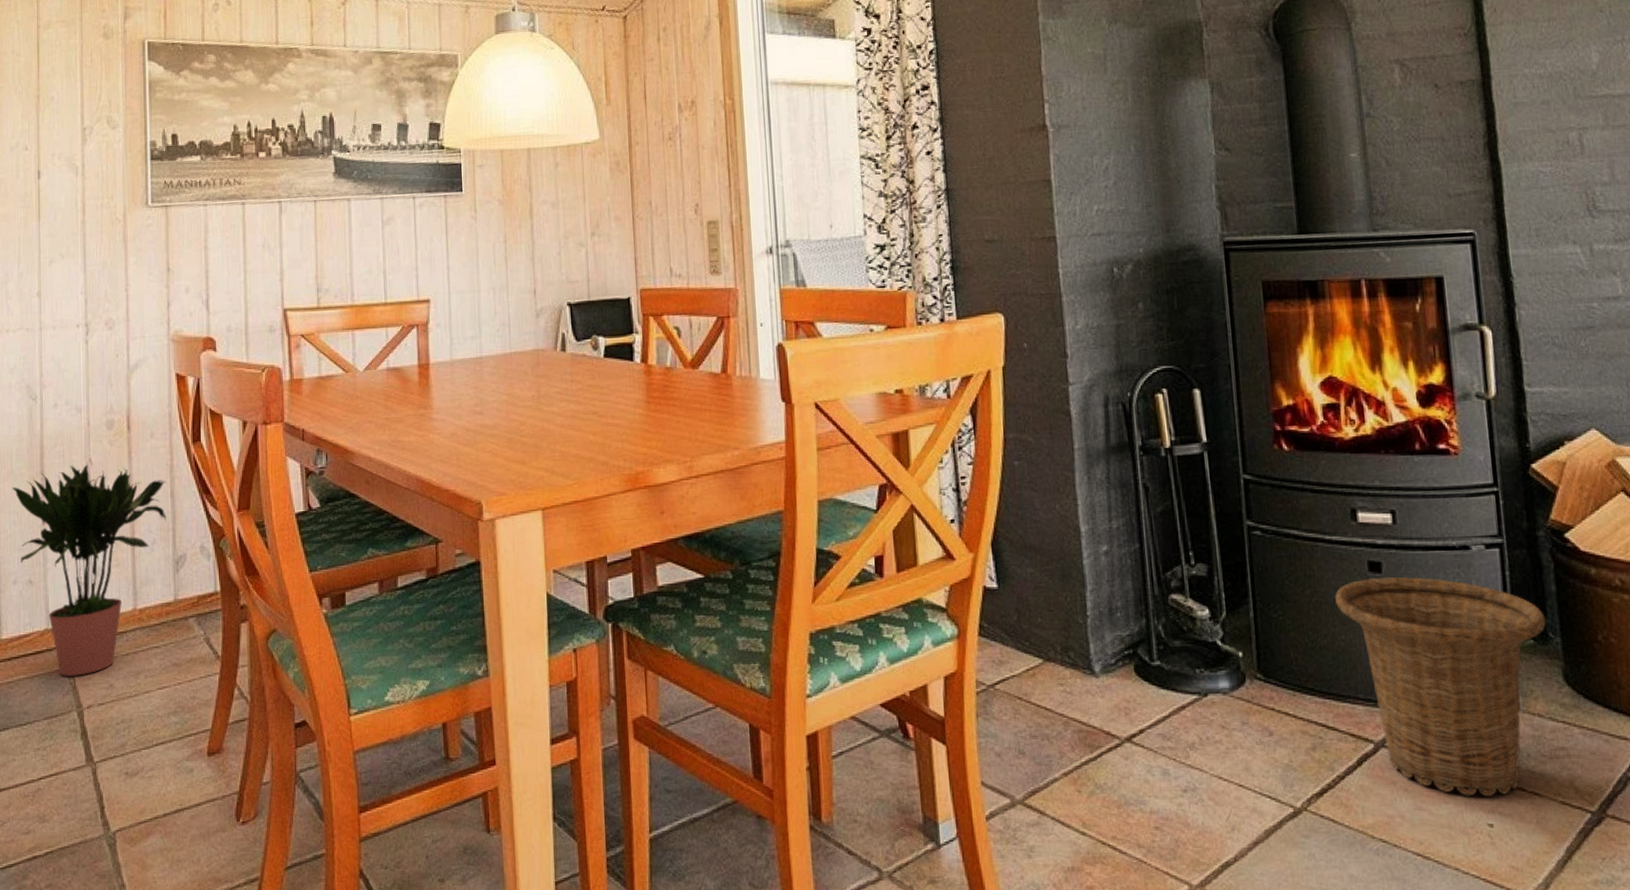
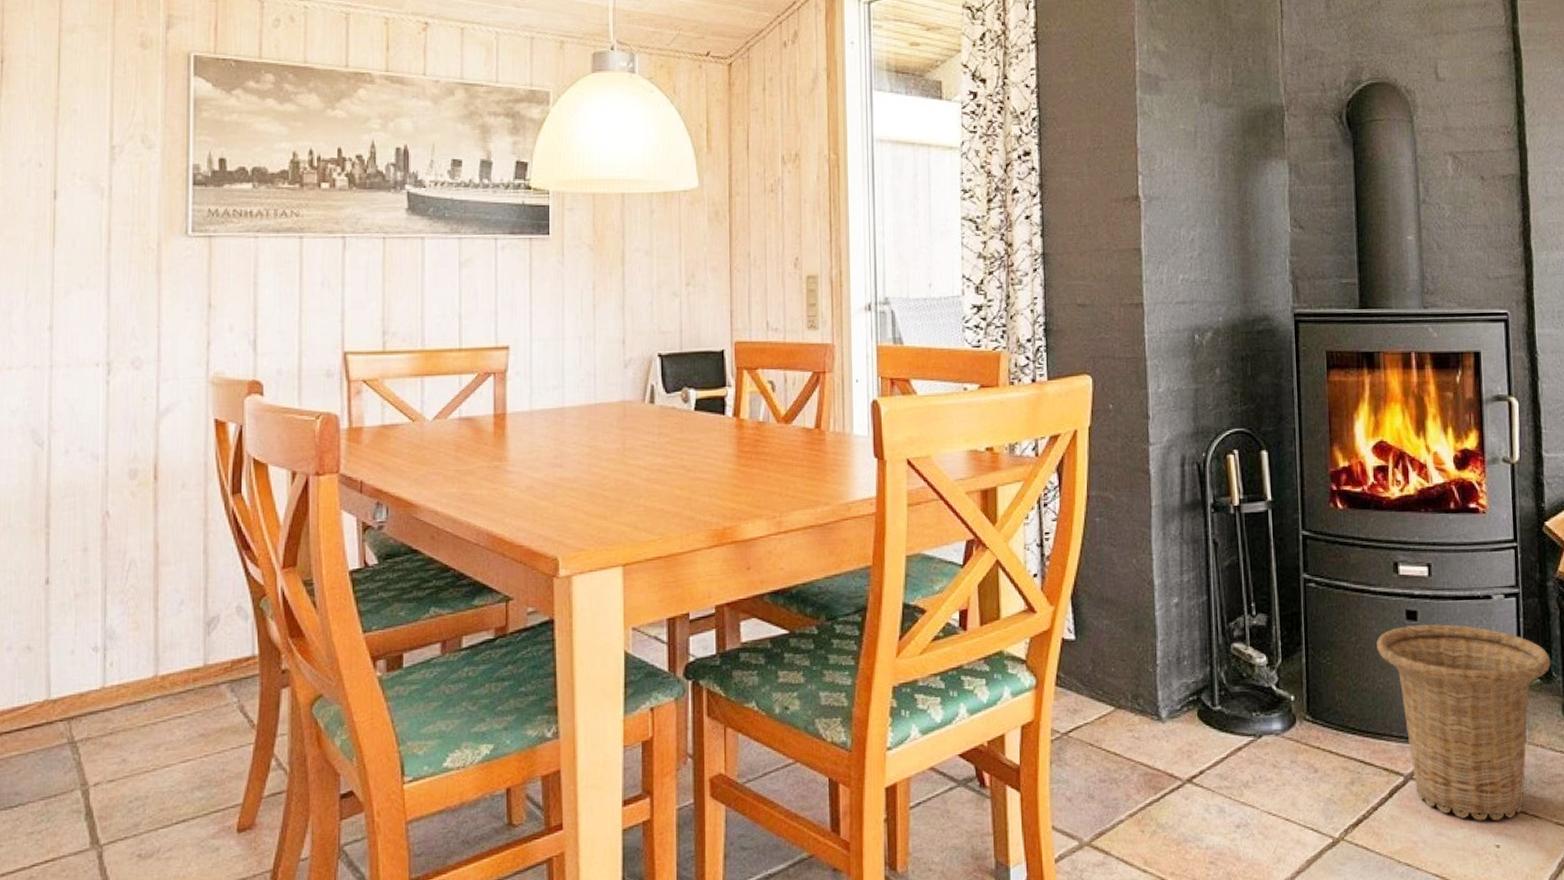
potted plant: present [12,464,166,676] -> none [9,517,199,752]

